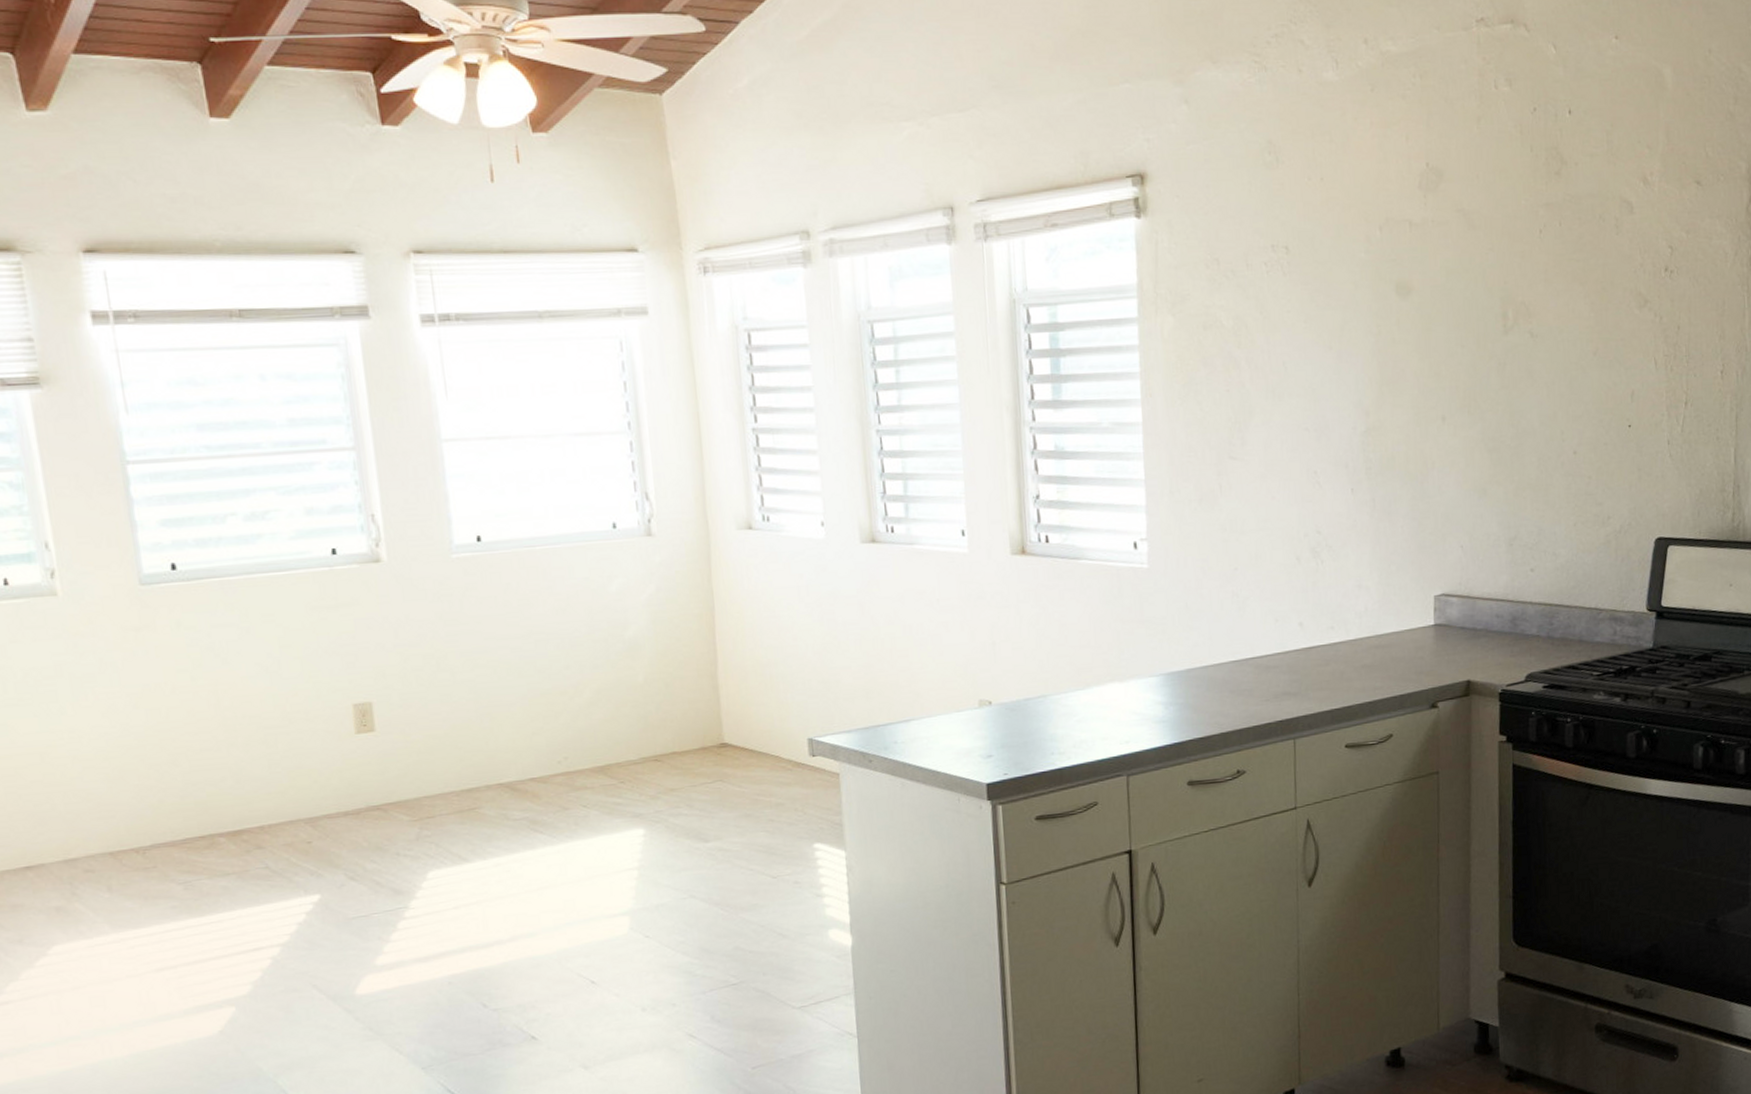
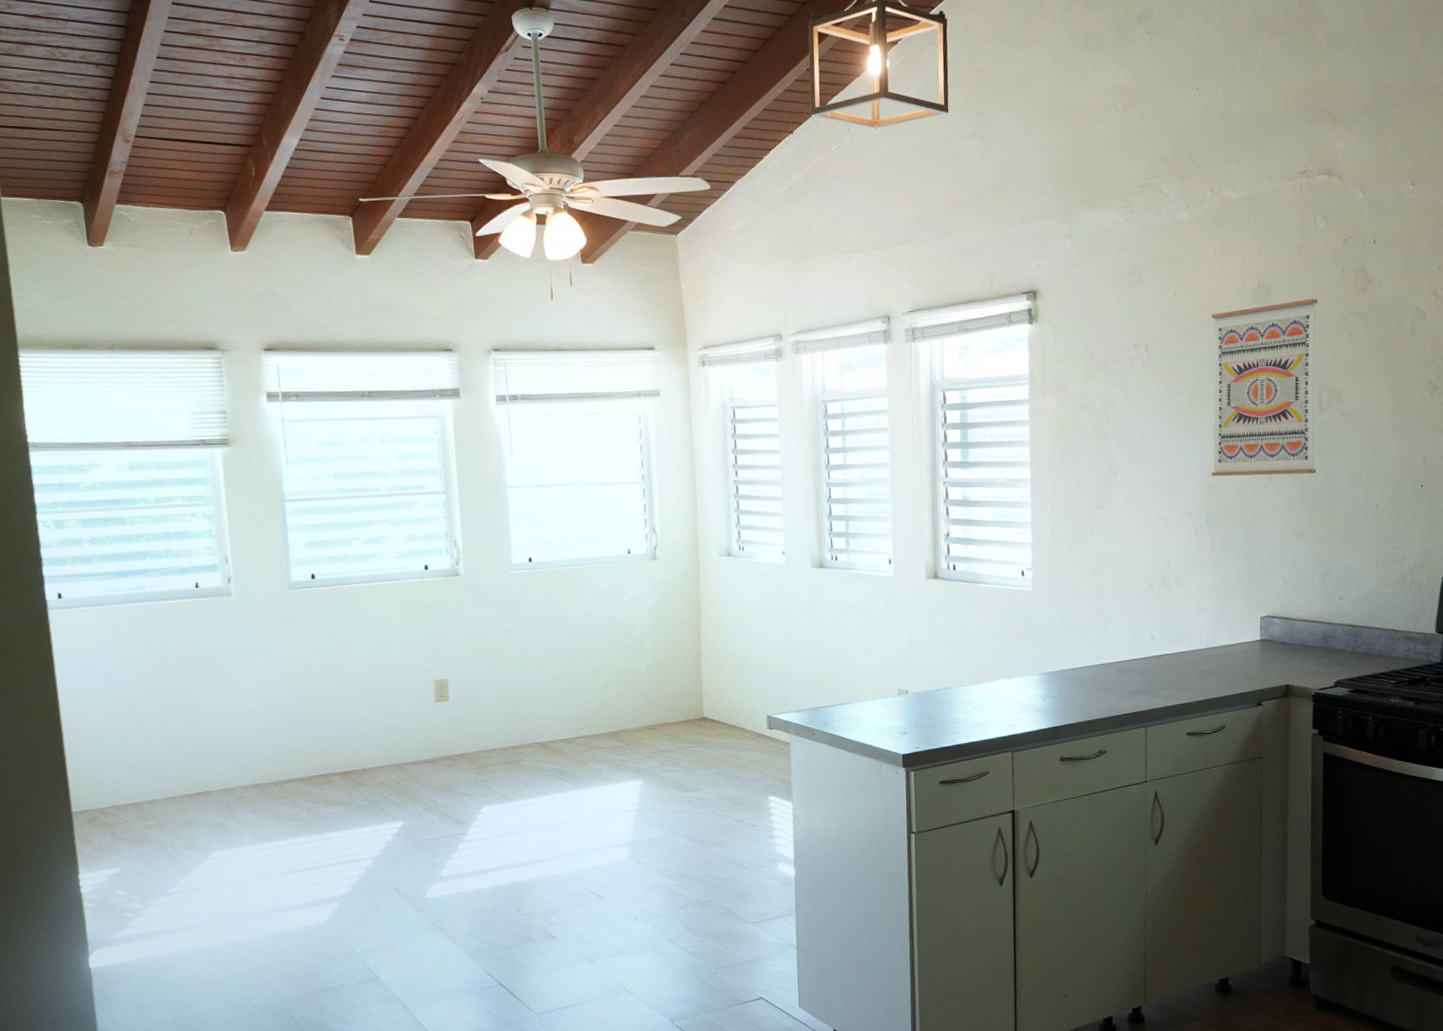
wall art: none [1368,186,1502,417] -> present [1211,299,1318,477]

